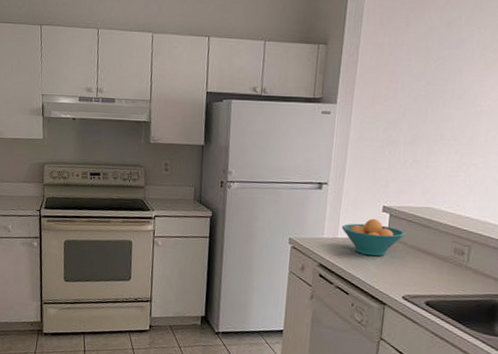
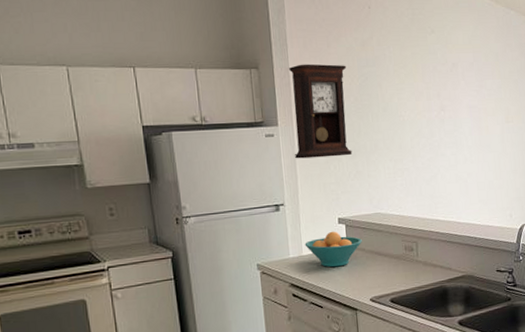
pendulum clock: none [348,42,424,143] -> present [288,64,353,159]

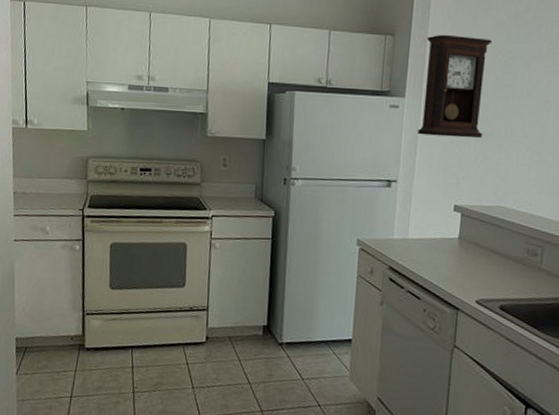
fruit bowl: present [304,231,362,268] -> none [412,218,478,259]

